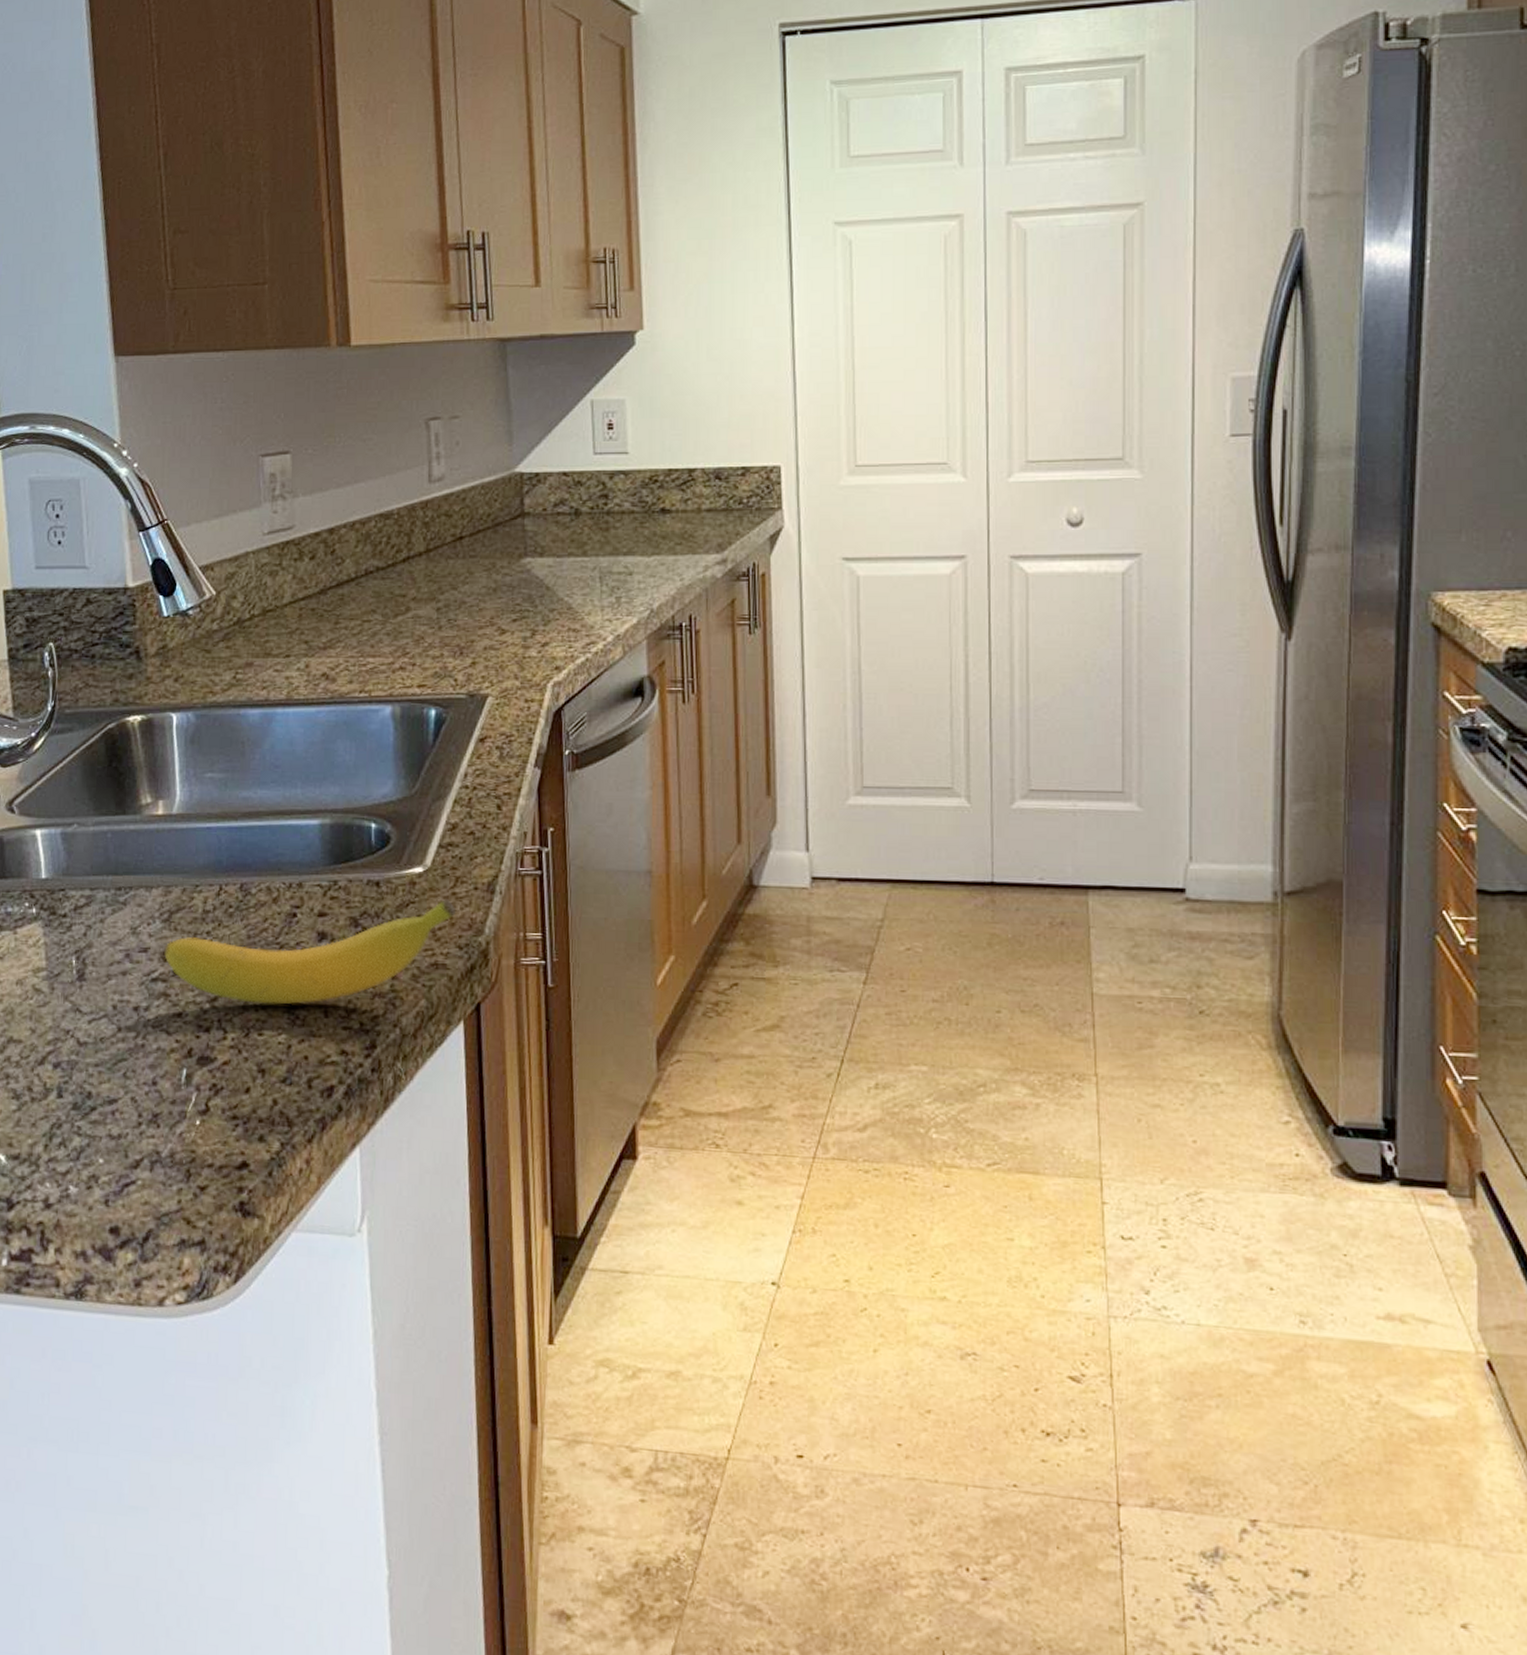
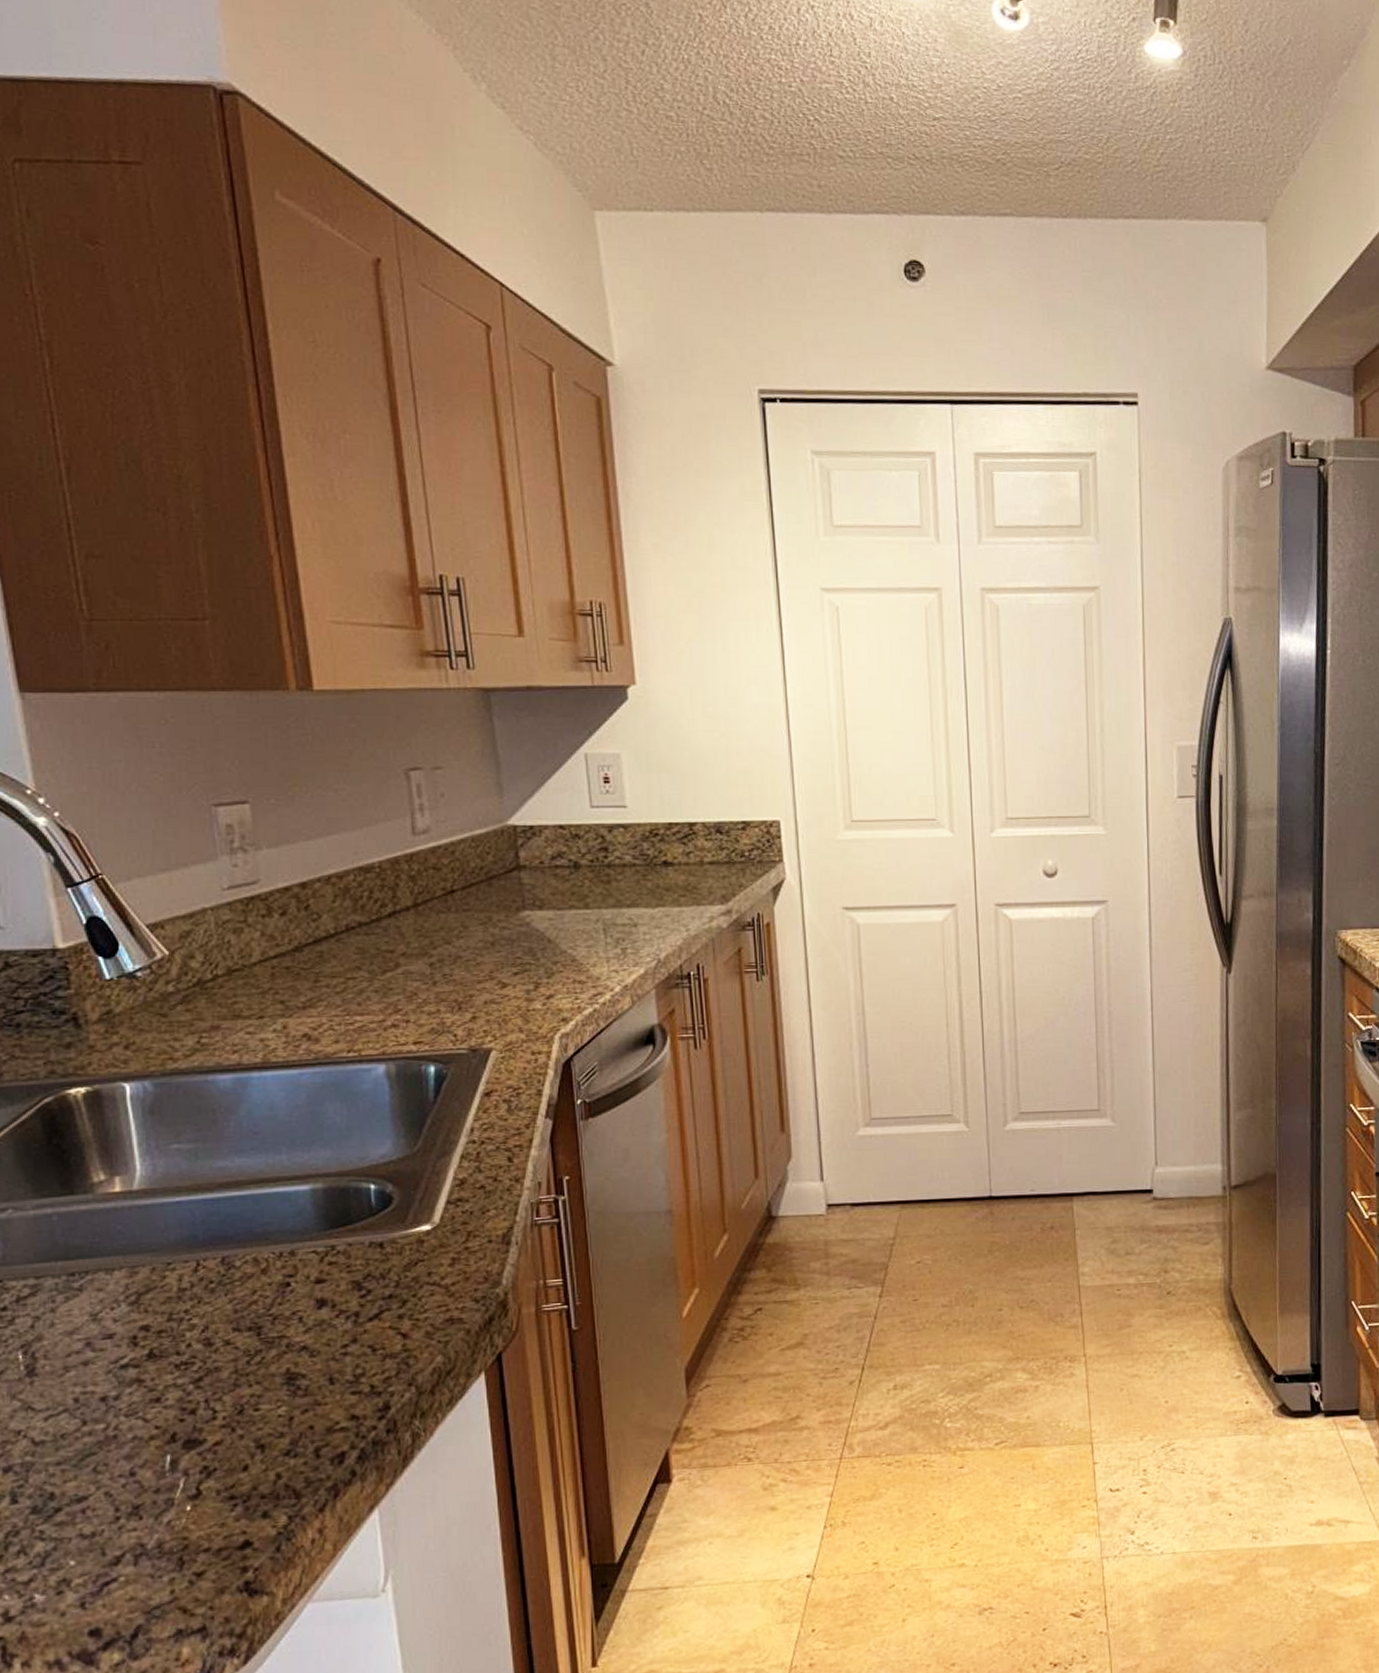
banana: present [163,898,457,1005] -> none [132,1253,471,1379]

